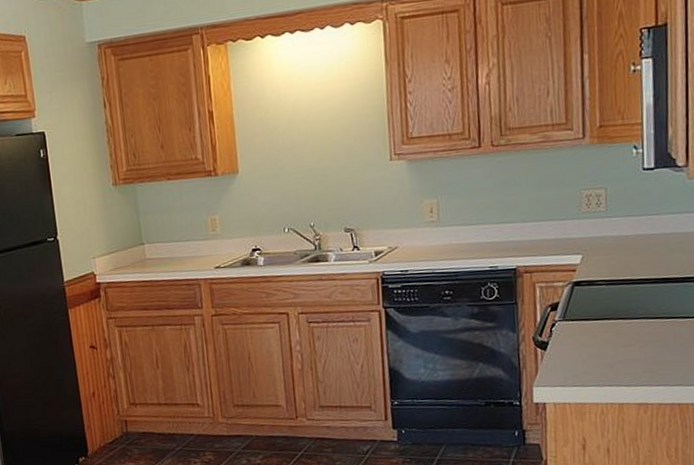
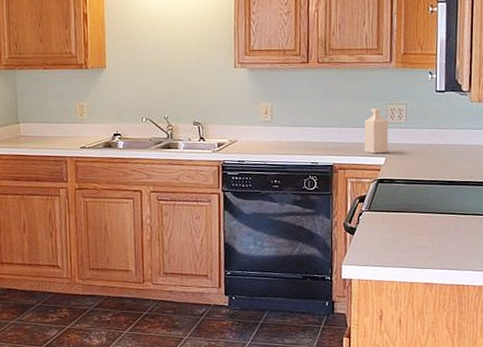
soap dispenser: none [553,196,585,252] -> present [364,109,389,154]

